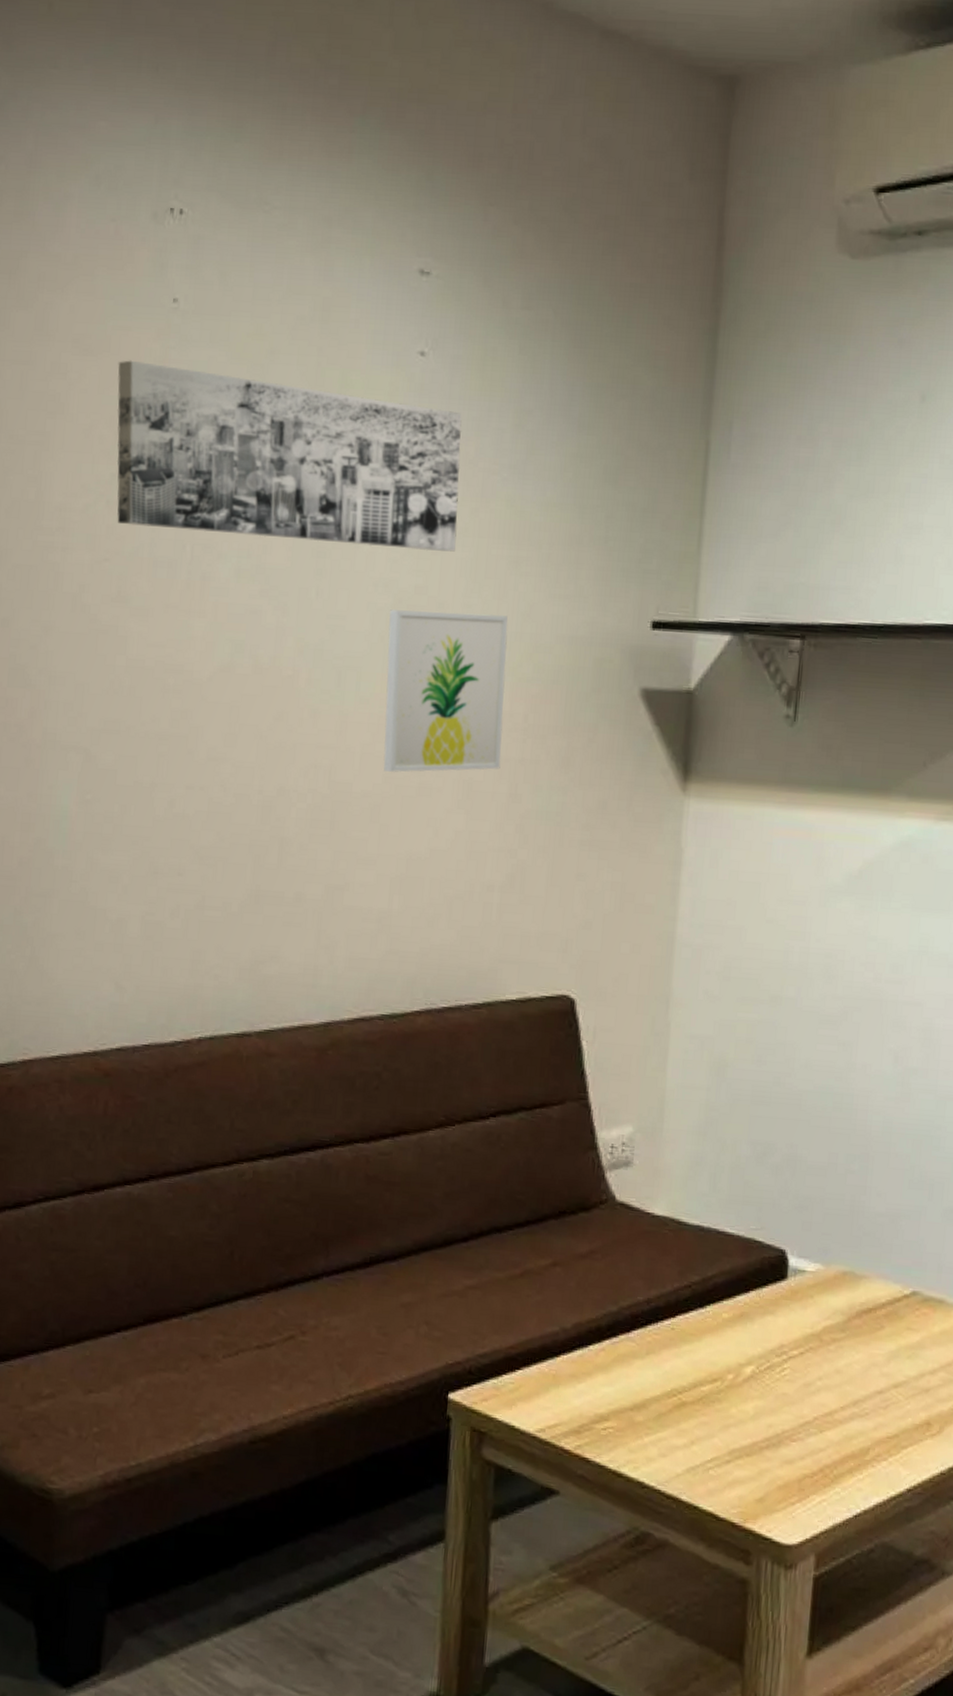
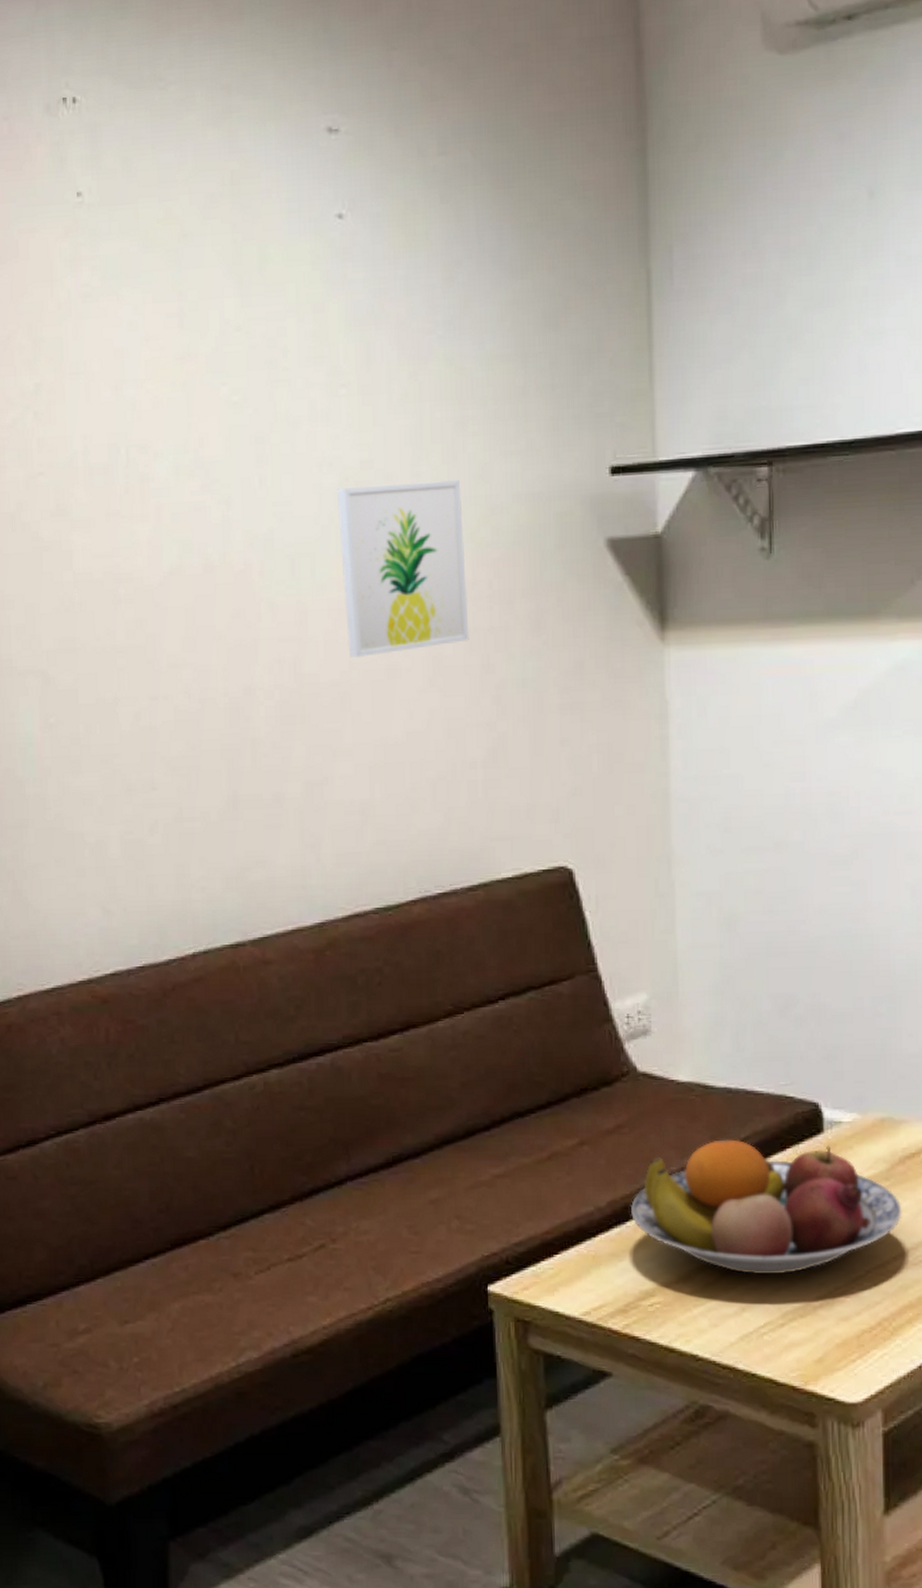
wall art: present [117,360,462,552] -> none [28,263,397,435]
fruit bowl: none [595,1275,855,1413] -> present [631,1139,902,1275]

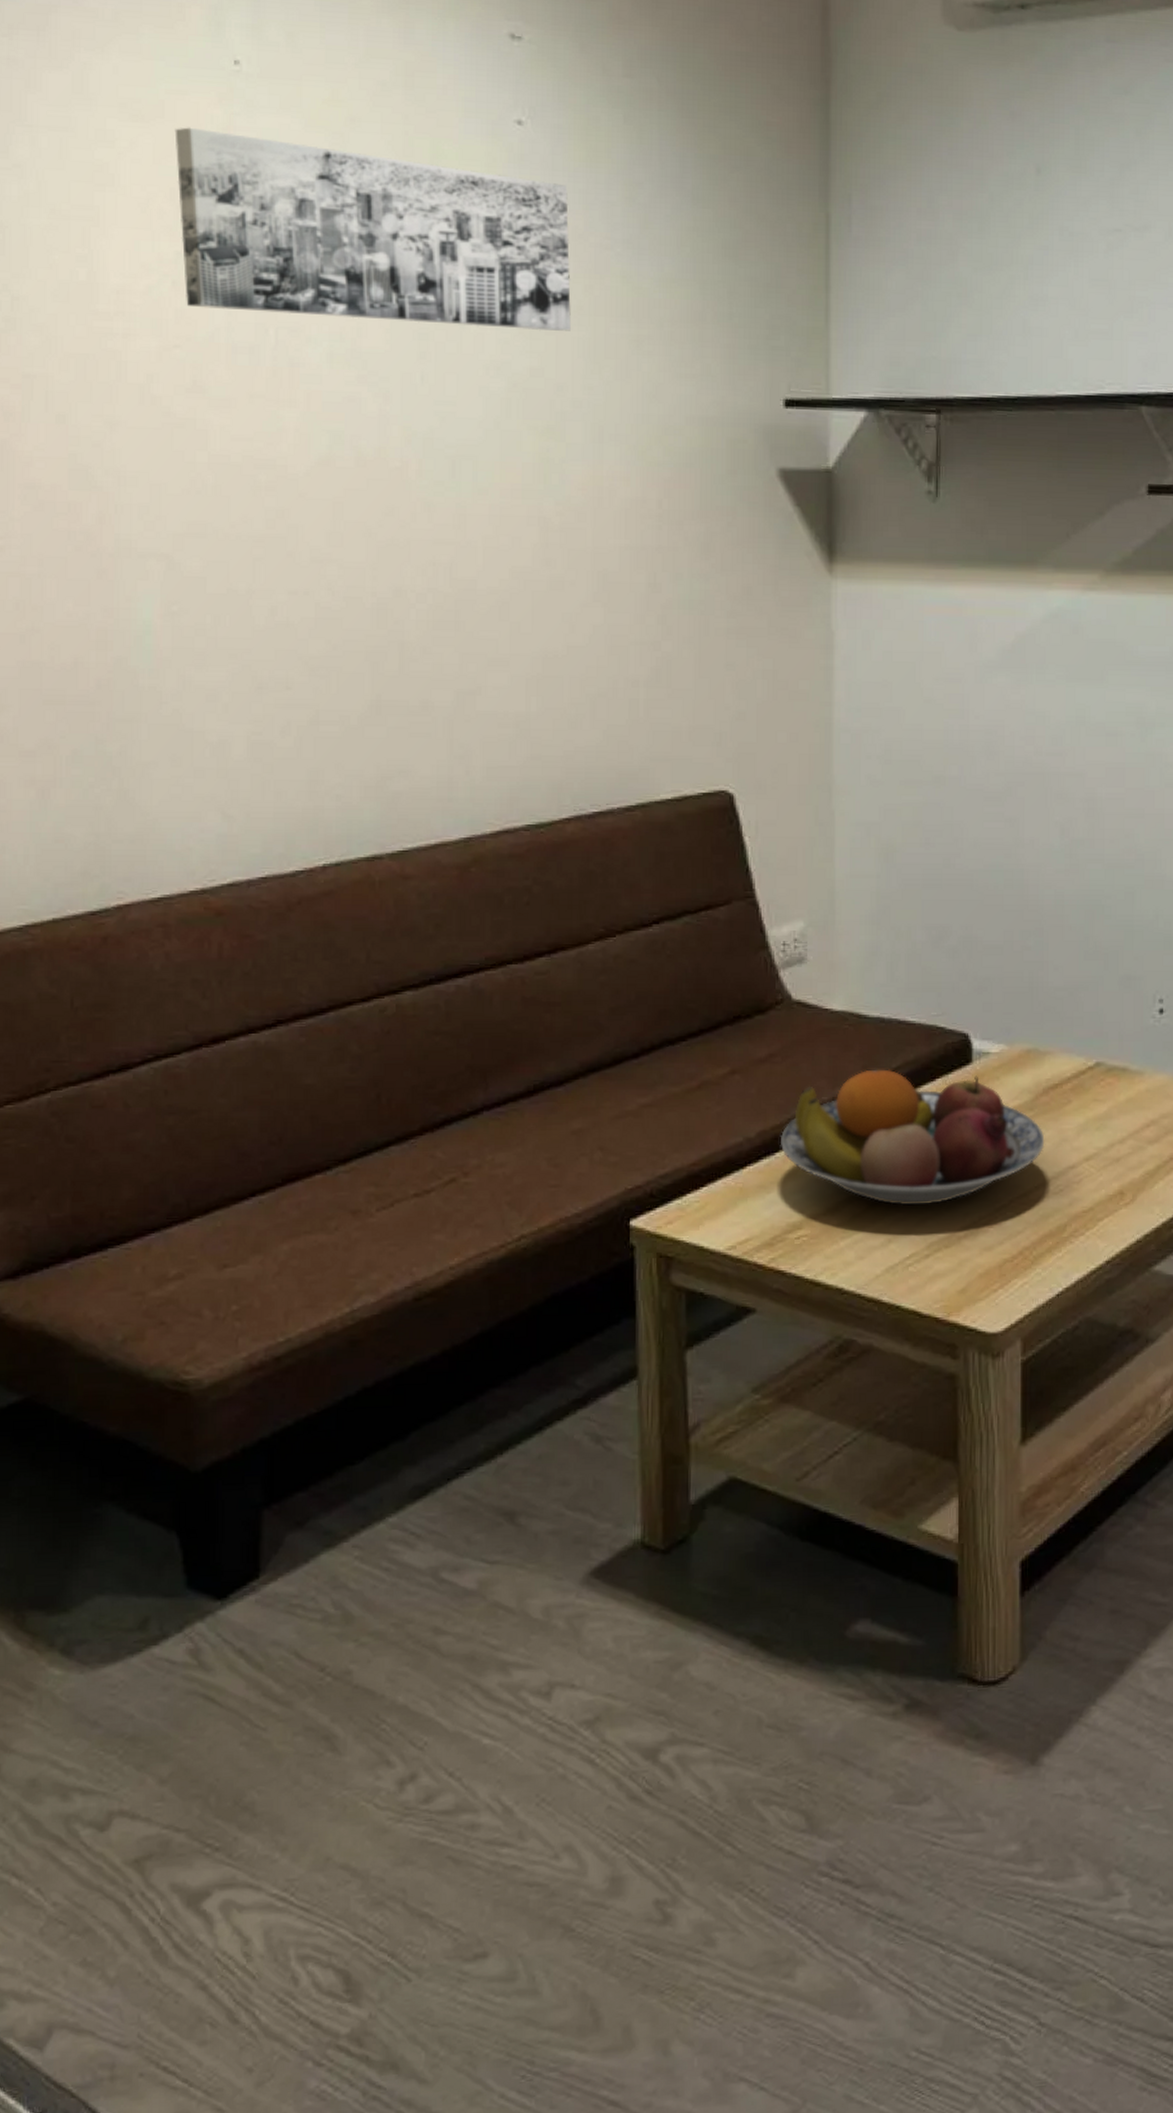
wall art: none [28,263,397,435] -> present [174,127,571,331]
wall art: present [336,479,469,658] -> none [503,392,637,567]

